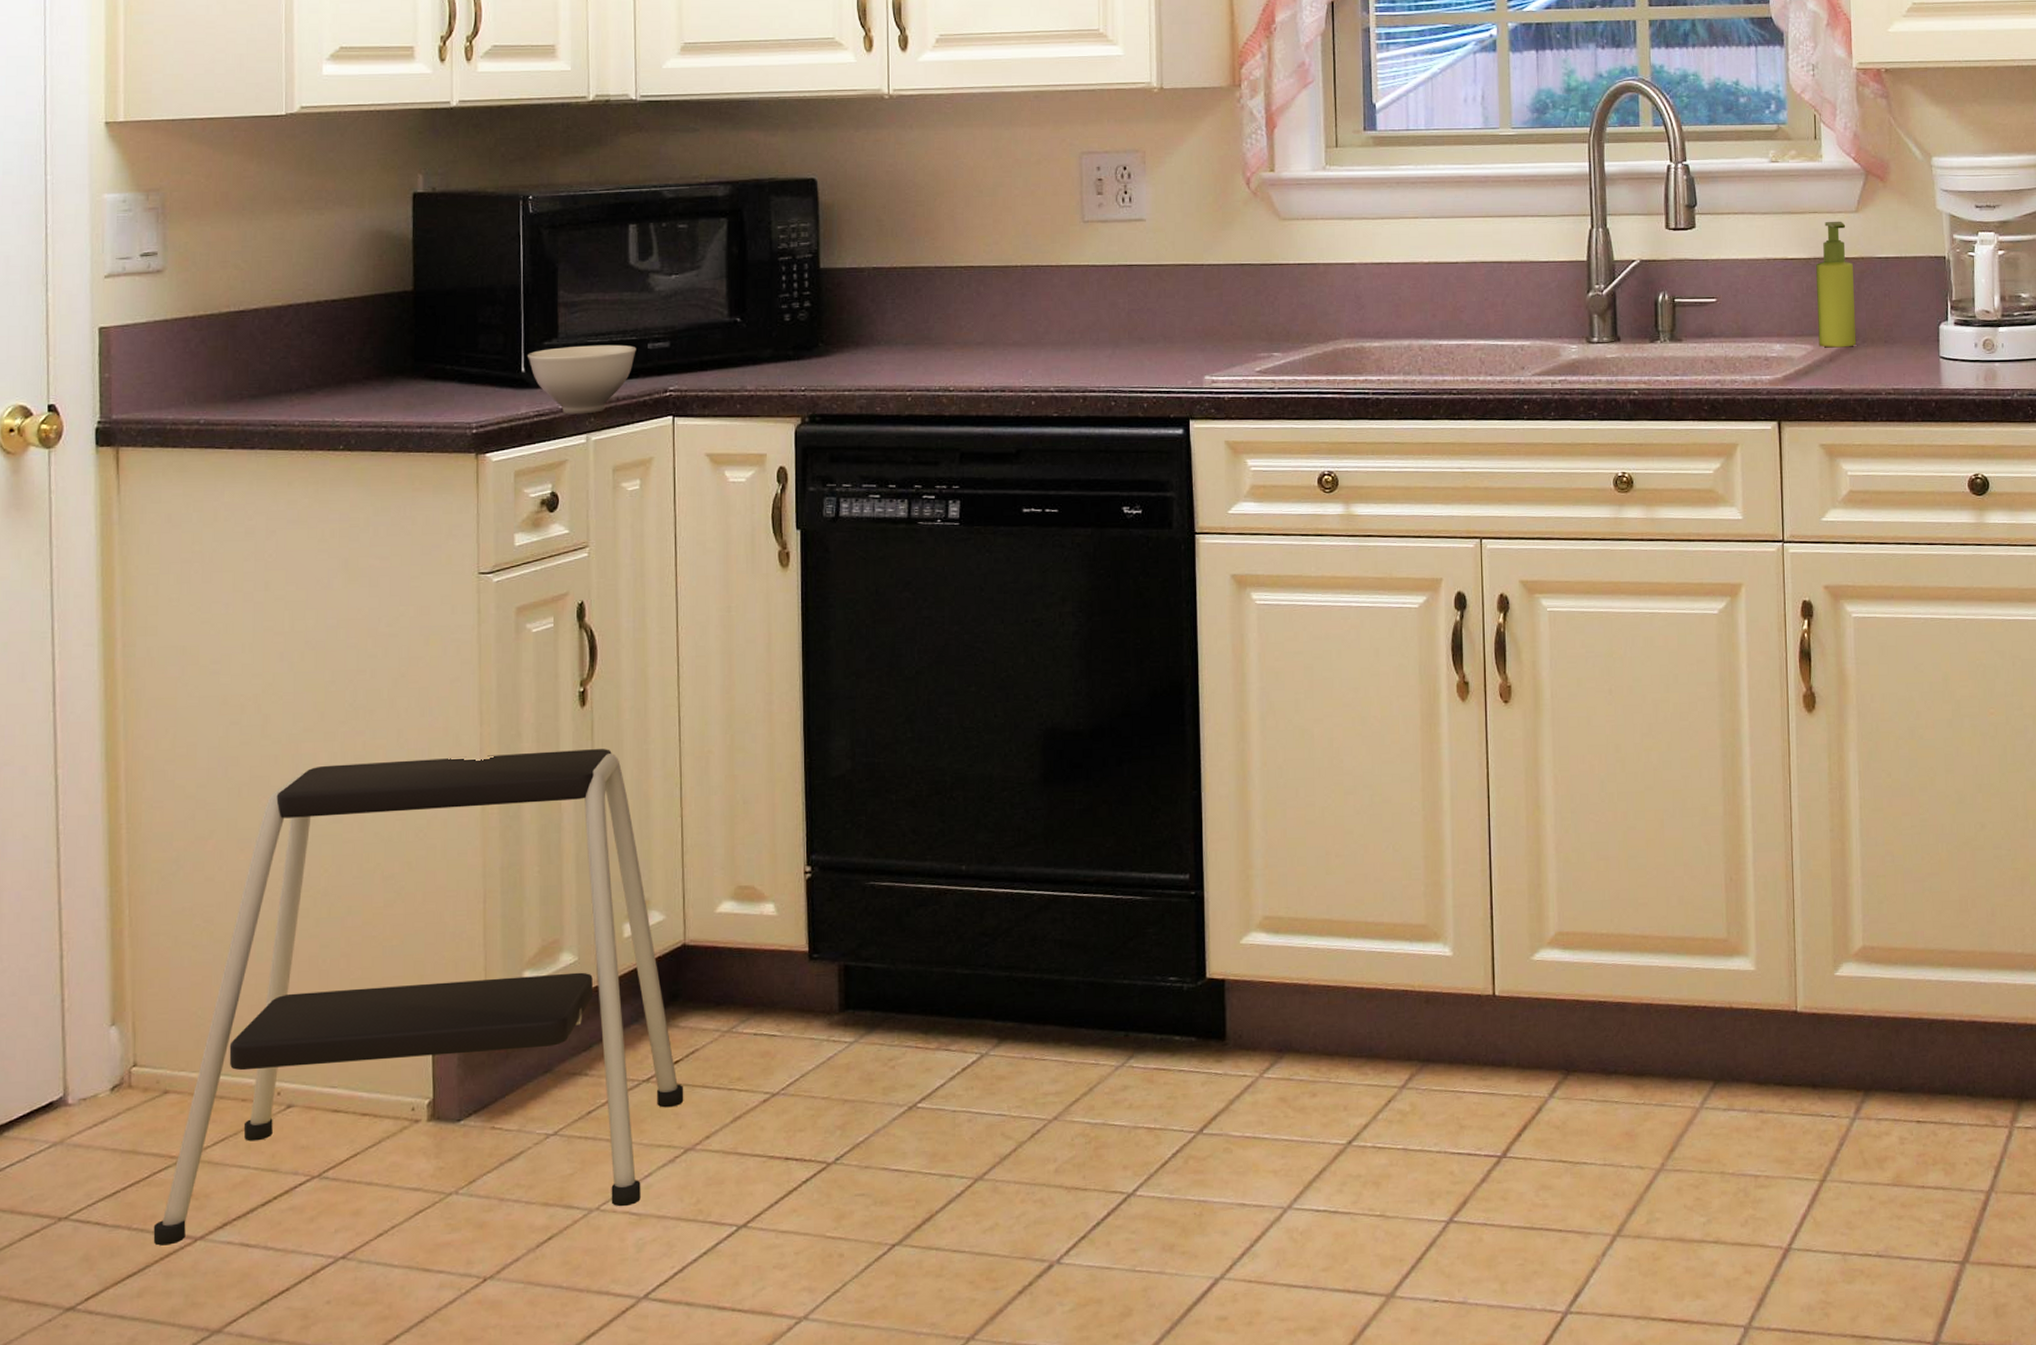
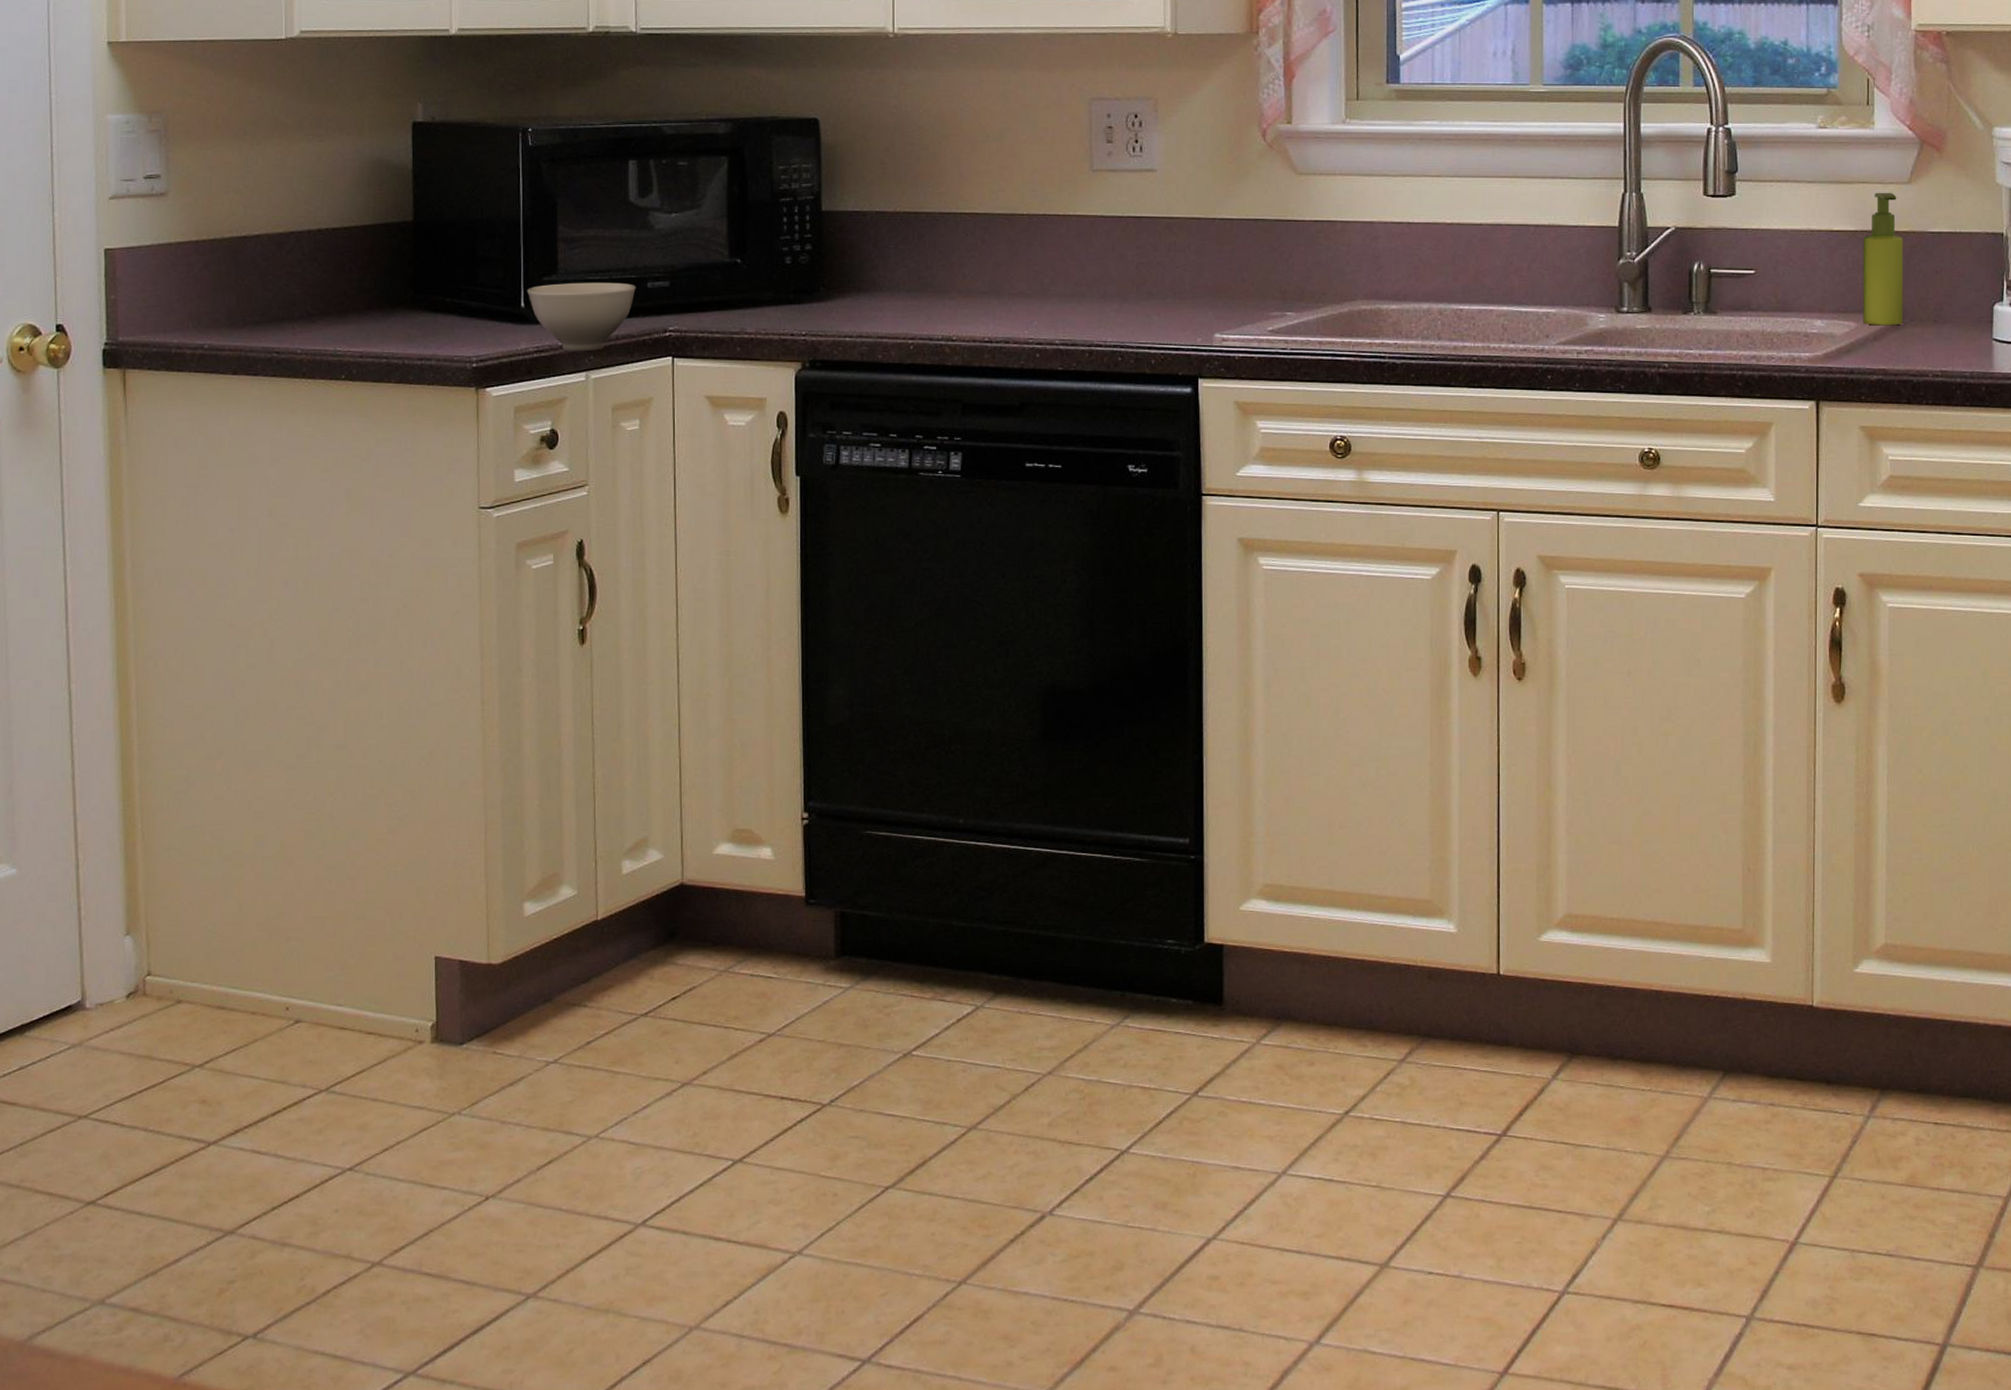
step stool: present [153,749,684,1246] -> none [168,687,681,1148]

